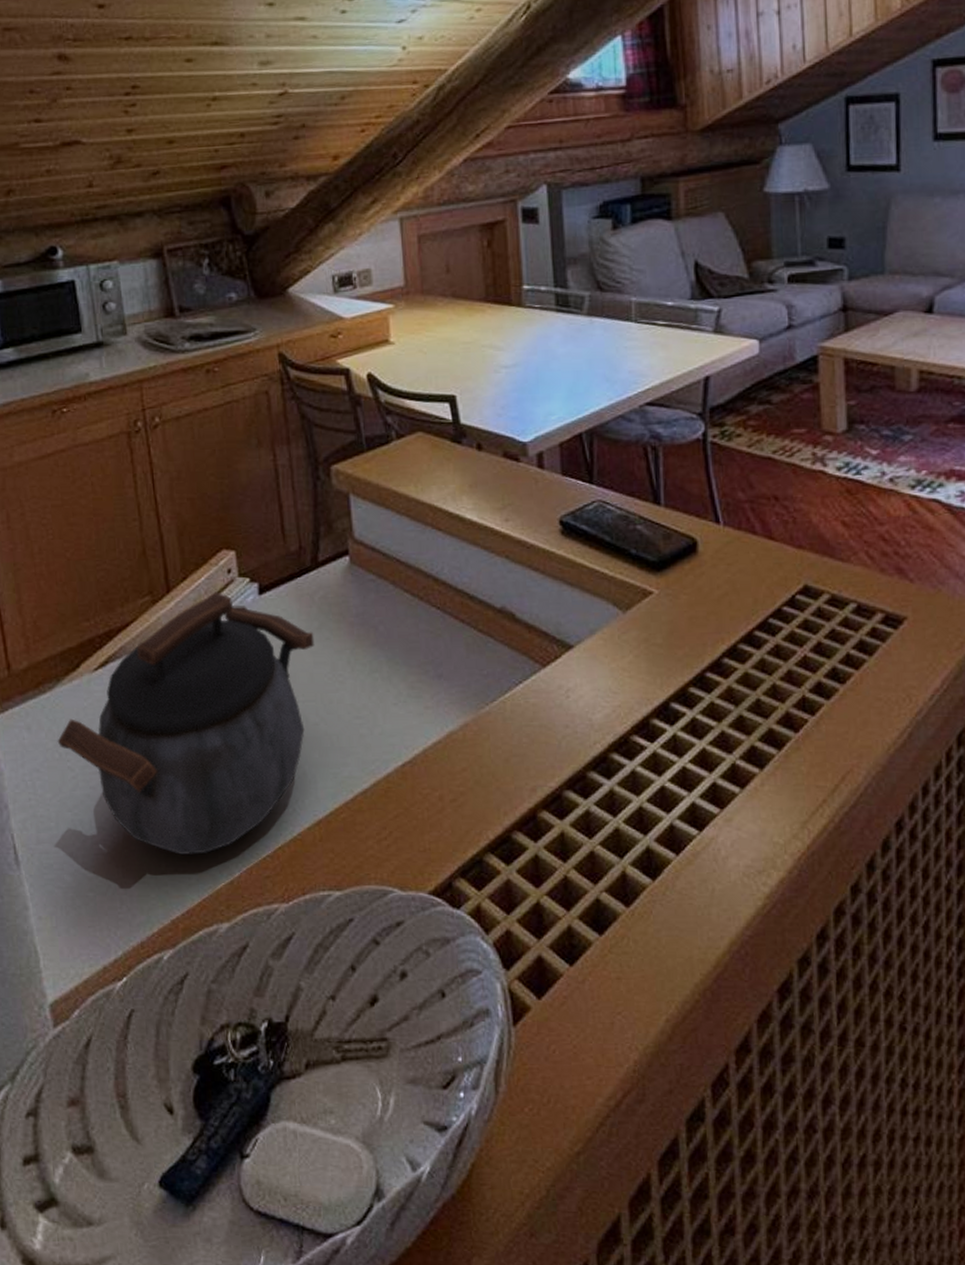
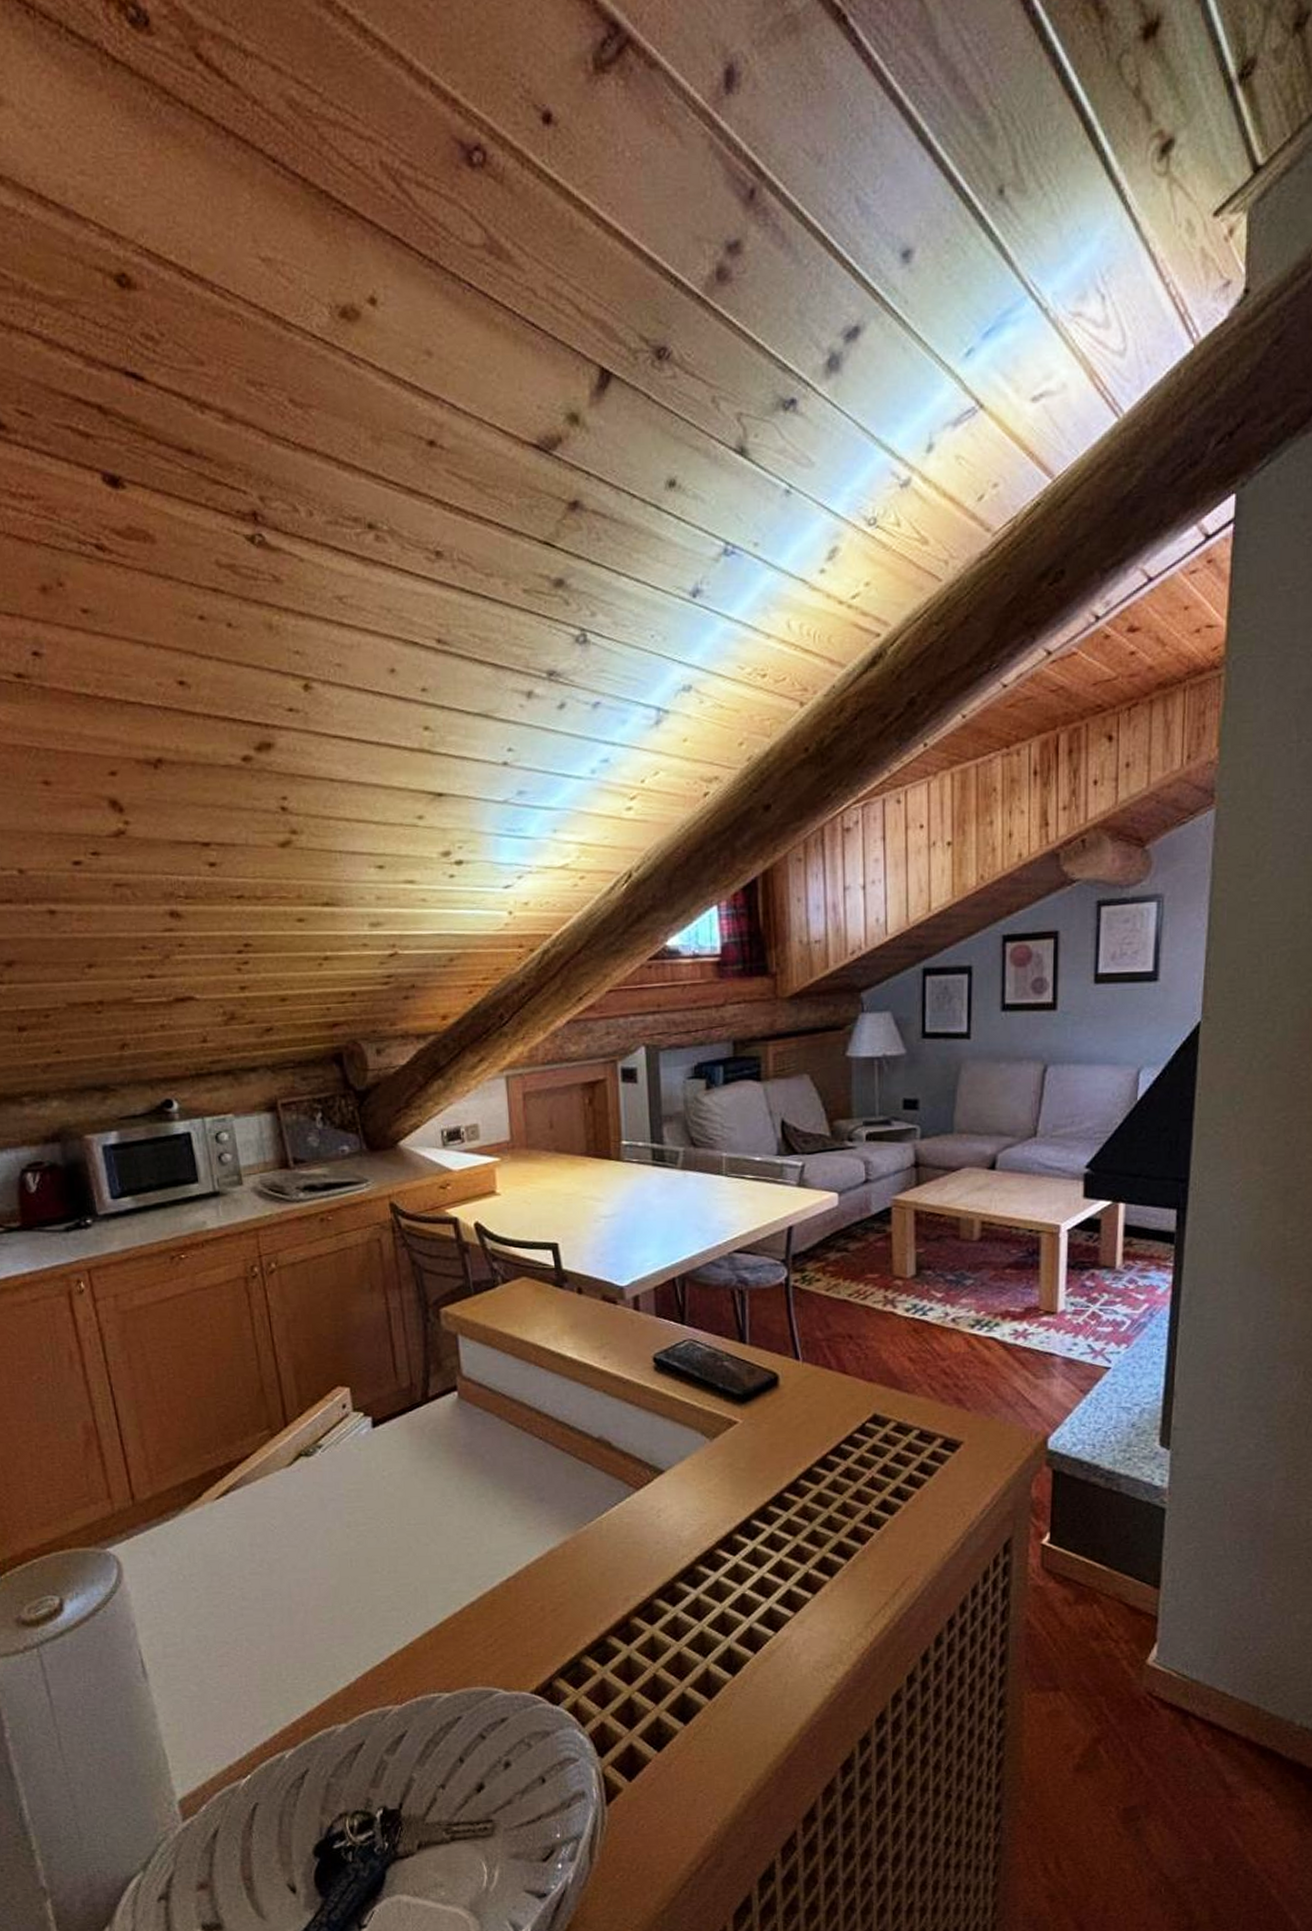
kettle: present [57,591,315,855] -> none [181,1425,425,1664]

